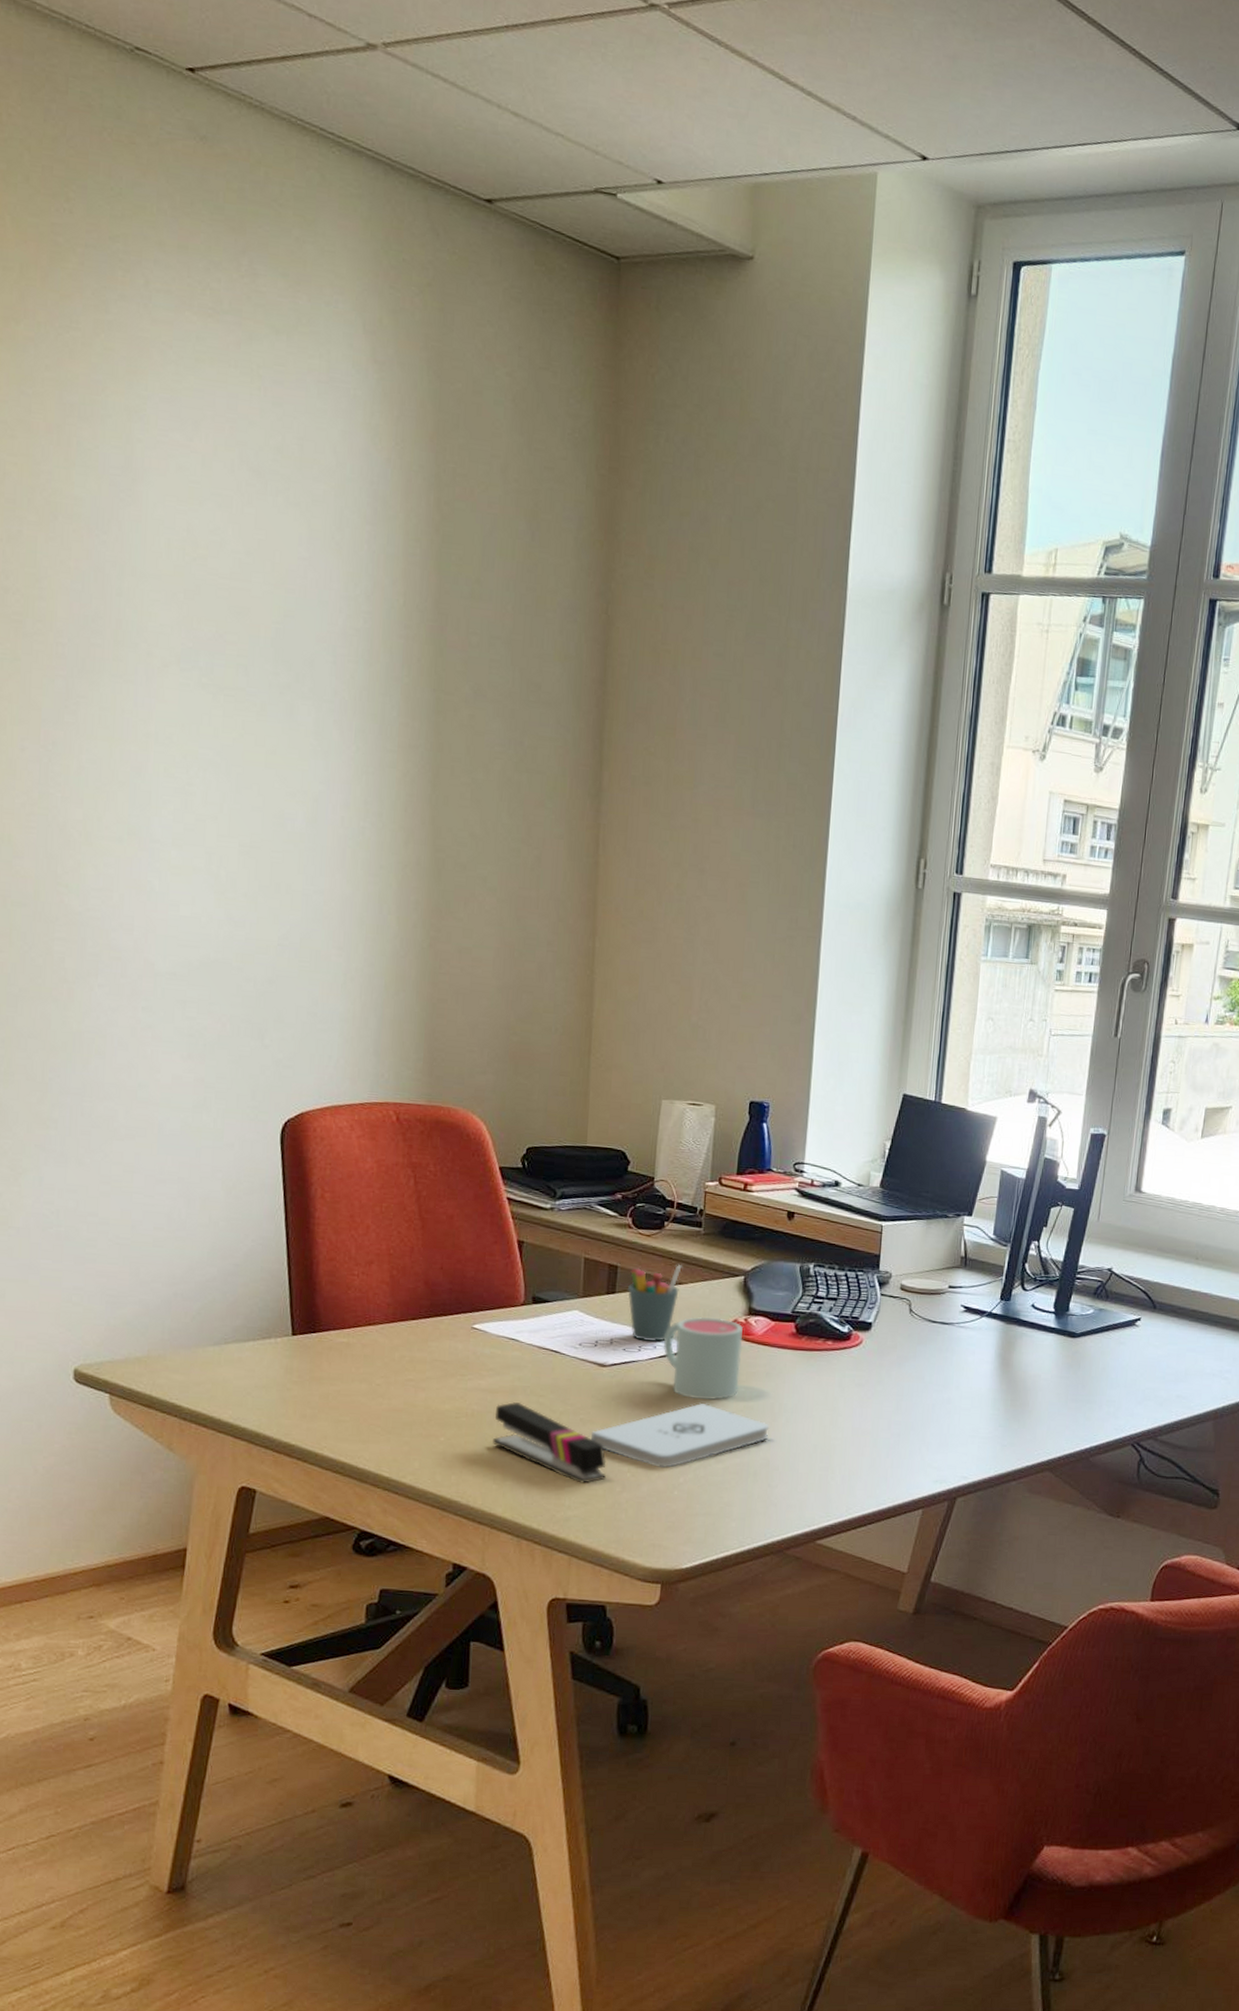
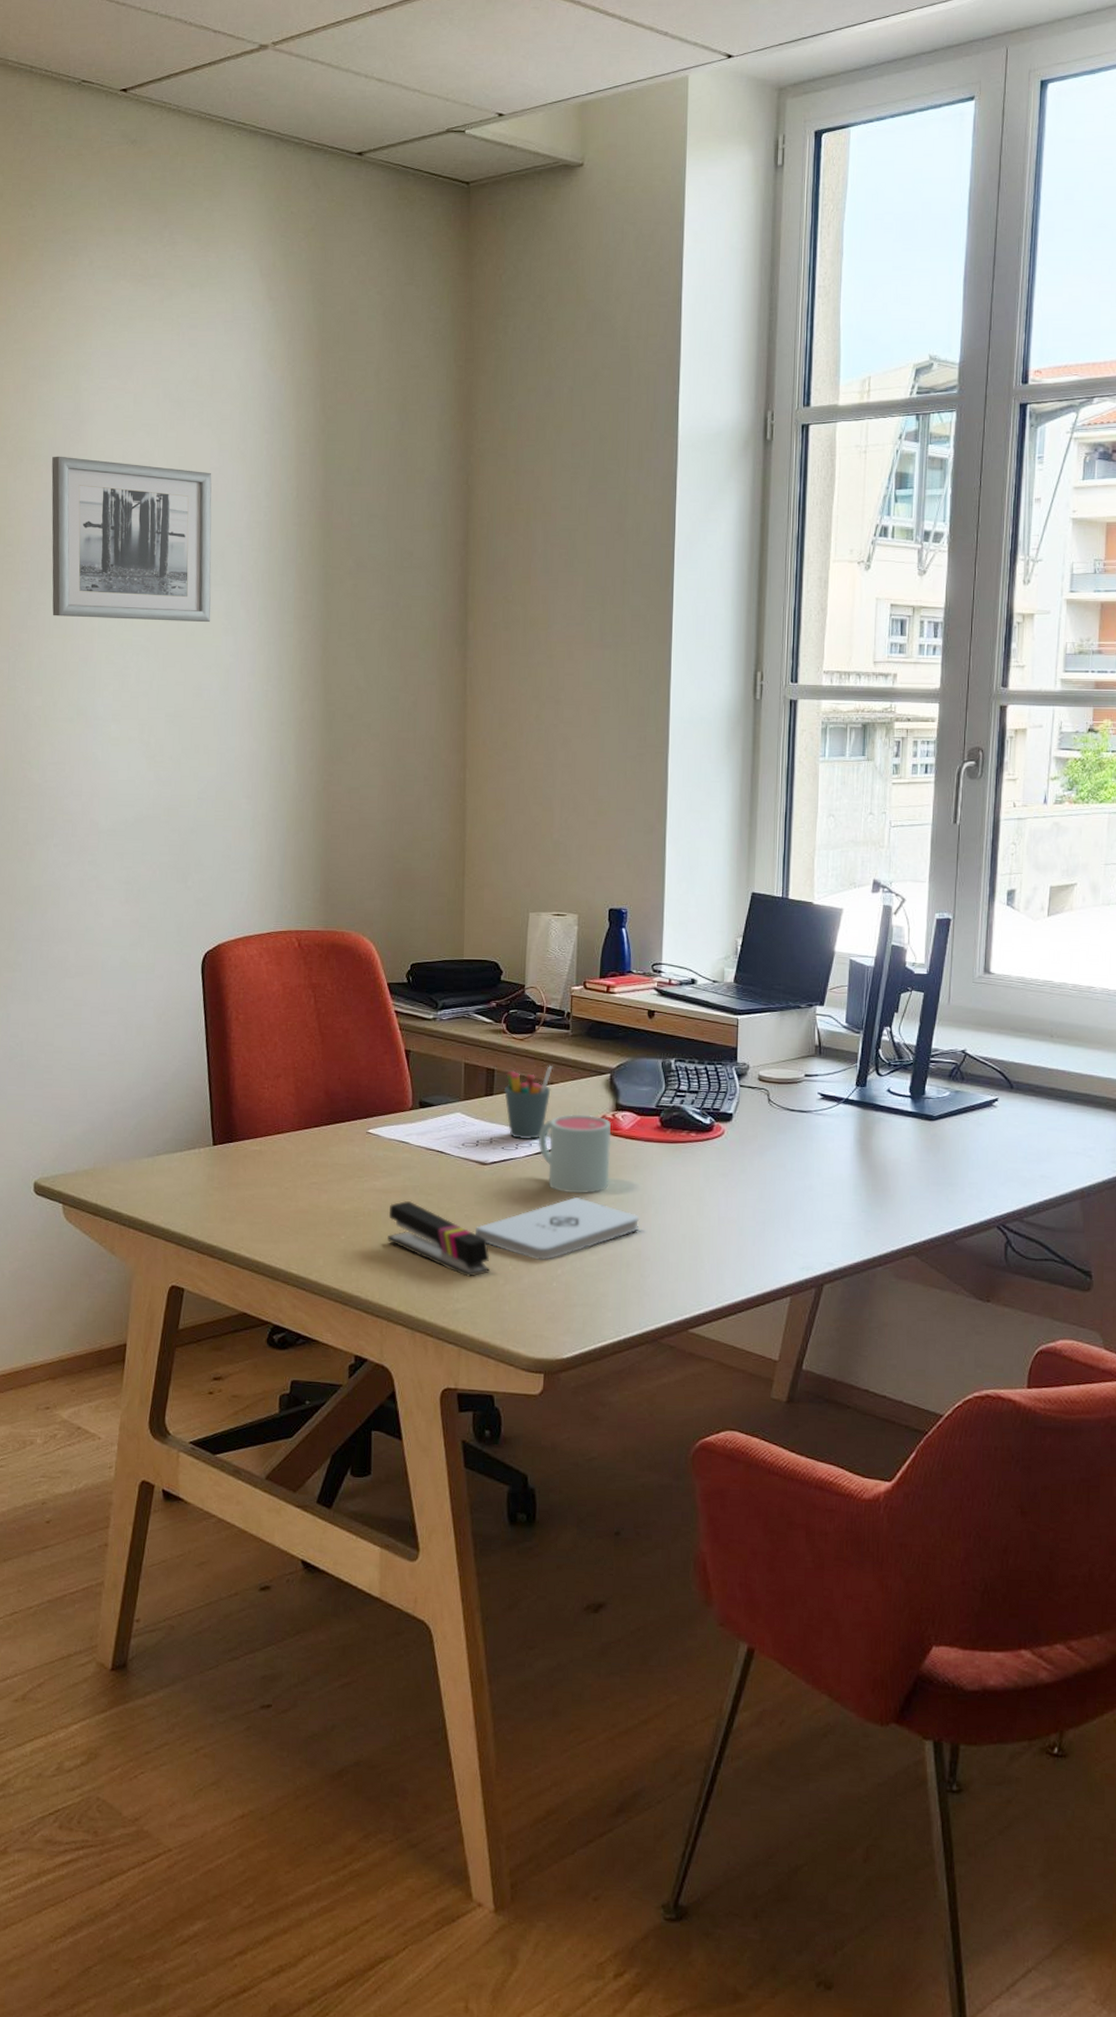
wall art: none [95,518,300,742] -> present [51,456,212,623]

